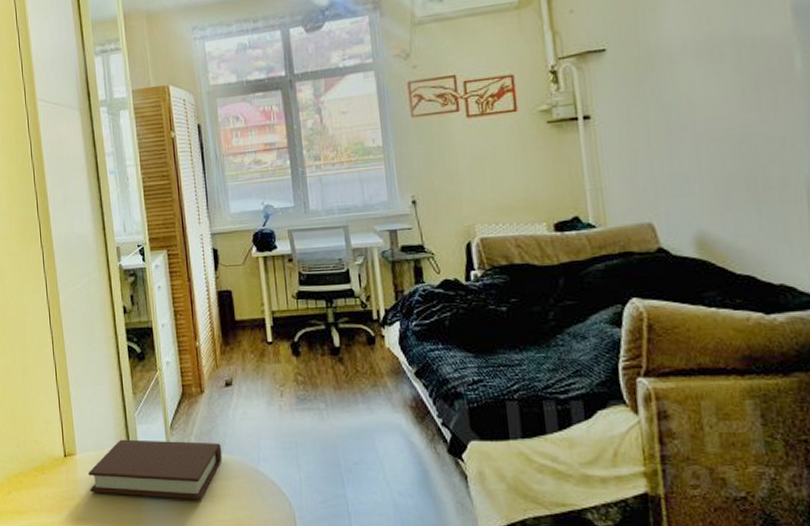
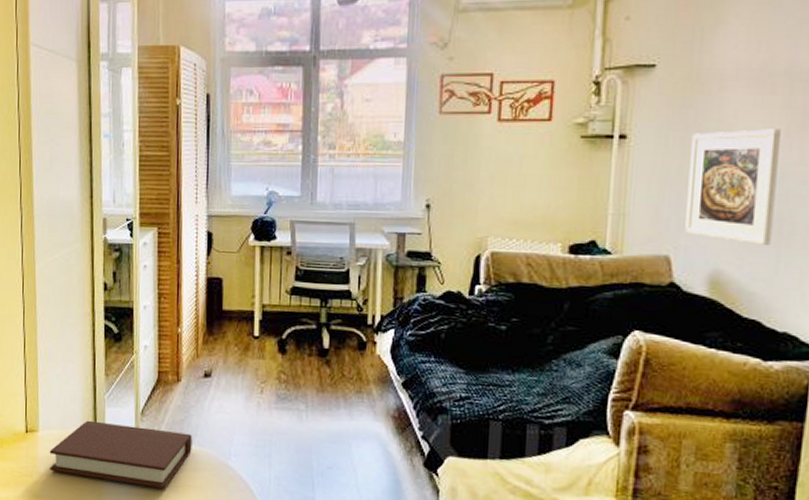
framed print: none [652,93,750,203] -> present [685,129,781,245]

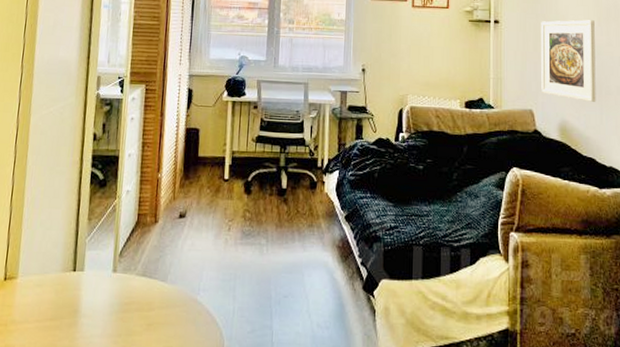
book: present [49,420,193,488] -> none [25,264,166,328]

